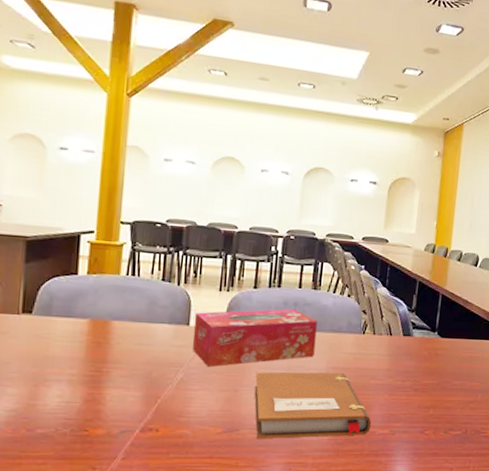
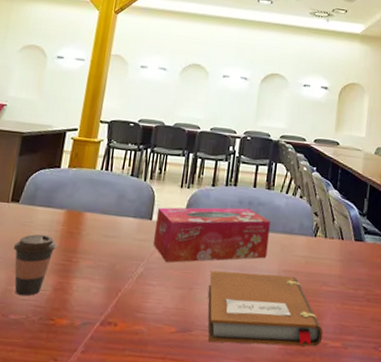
coffee cup: none [31,345,82,410] -> present [13,234,57,297]

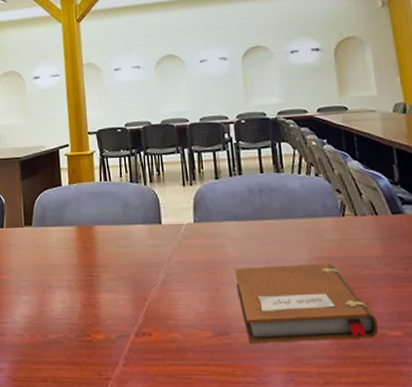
coffee cup: present [13,234,57,297] -> none [36,253,76,316]
tissue box: present [152,207,271,263] -> none [164,196,293,266]

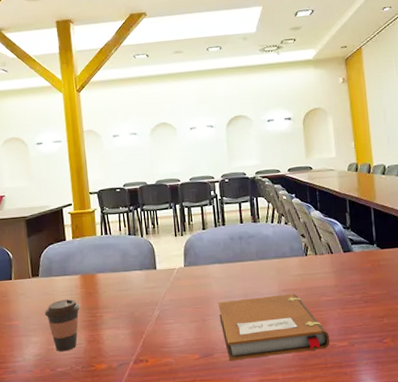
coffee cup: none [36,253,76,316] -> present [44,298,80,352]

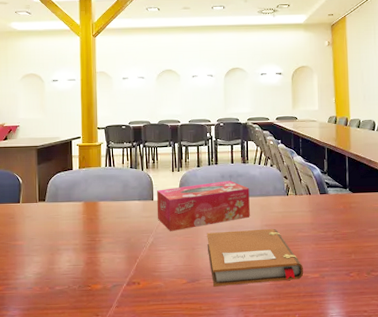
coffee cup: present [44,298,80,352] -> none [47,223,81,272]
tissue box: none [159,242,266,303] -> present [156,180,250,232]

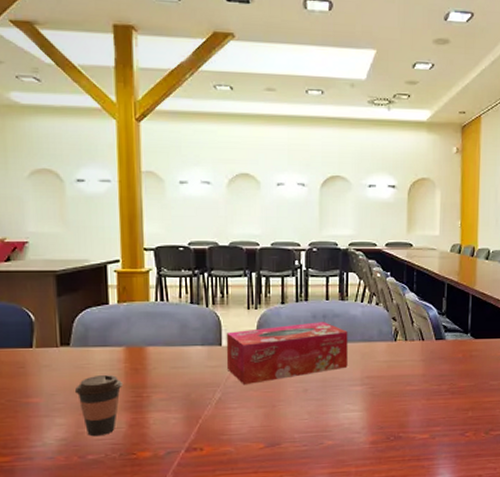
coffee cup: none [47,223,81,272] -> present [74,374,122,437]
notebook: present [207,228,304,287] -> none [292,381,411,452]

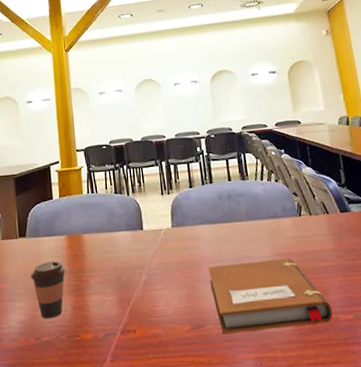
tissue box: present [226,322,348,385] -> none [145,201,258,267]
notebook: none [292,381,411,452] -> present [208,258,333,335]

